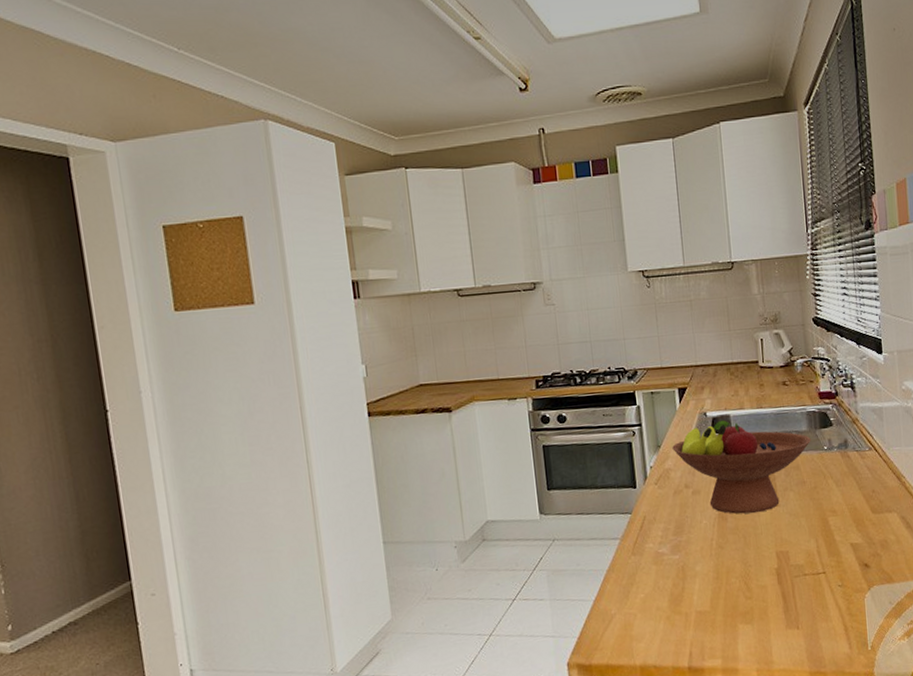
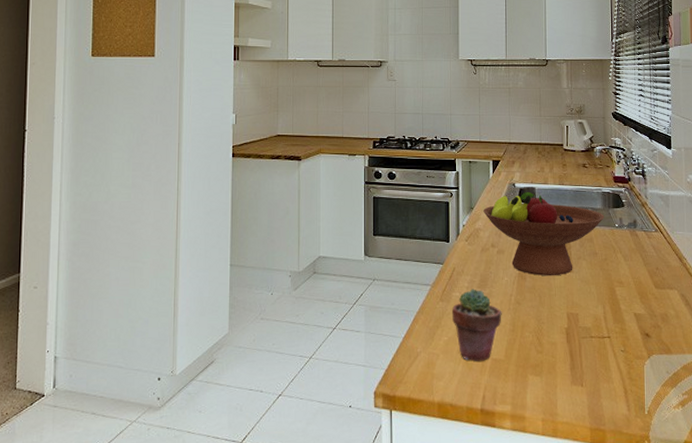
potted succulent: none [646,537,704,617] -> present [451,289,502,361]

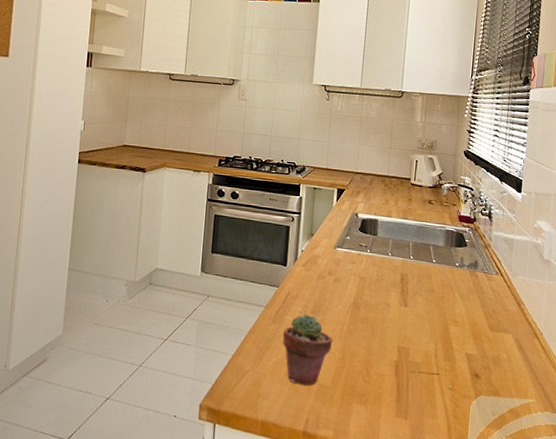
fruit bowl: present [483,191,605,276] -> none [323,222,446,309]

